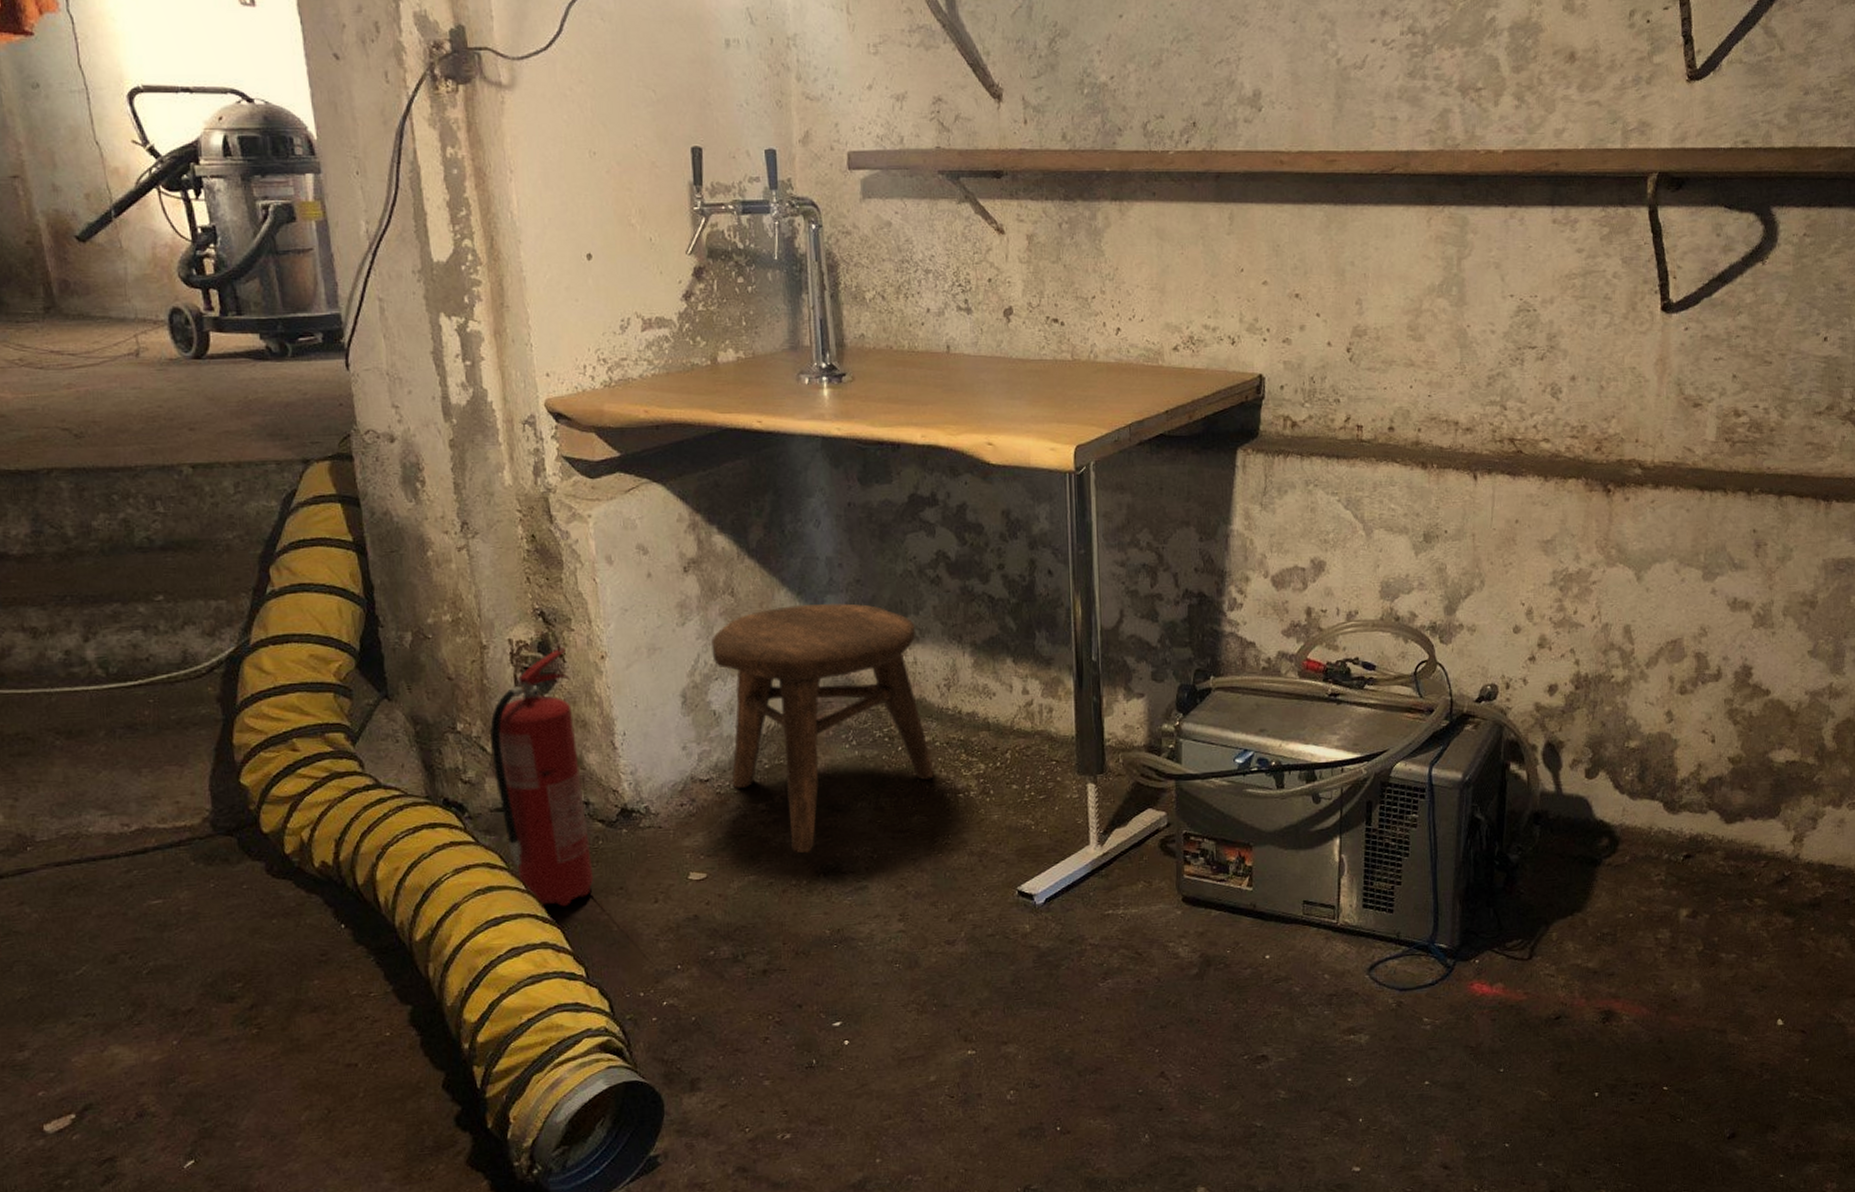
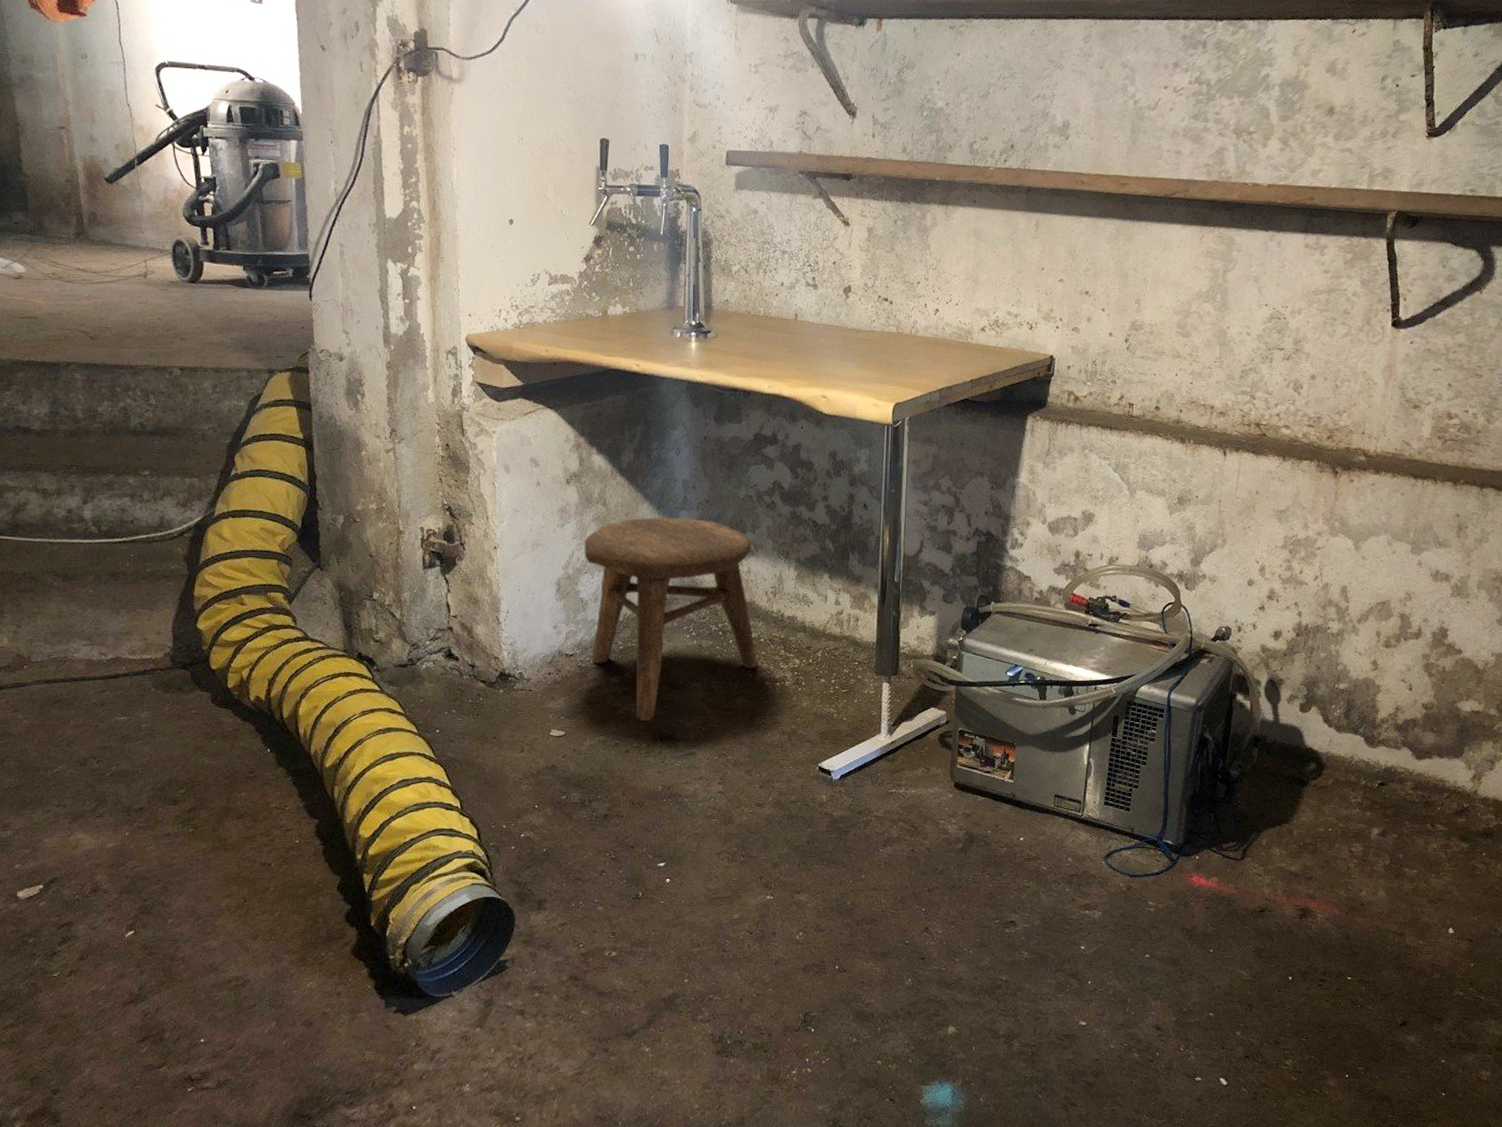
fire extinguisher: present [490,647,594,907] -> none [399,537,474,749]

